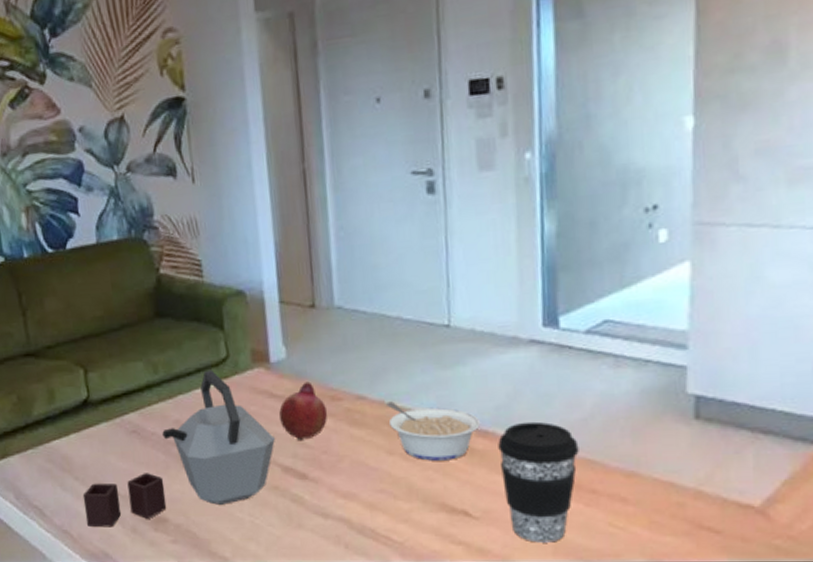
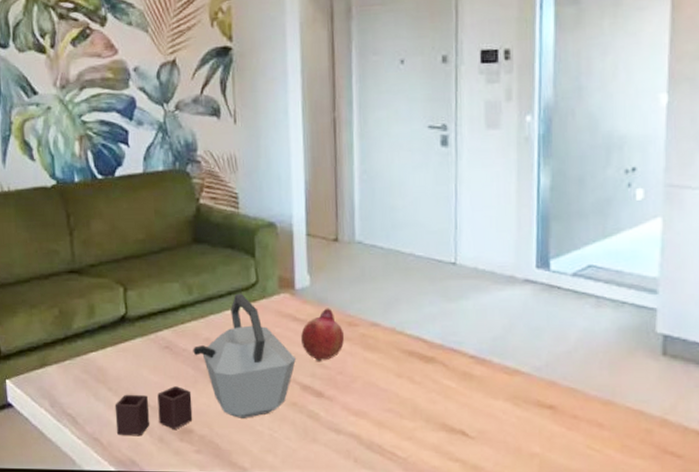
legume: present [386,401,481,461] -> none [397,329,480,384]
coffee cup: present [498,421,579,543] -> none [494,352,564,462]

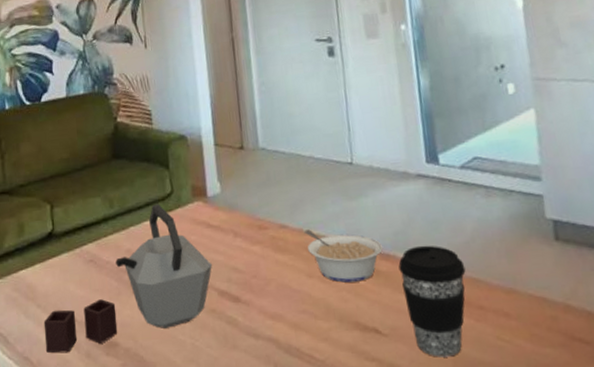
fruit: present [300,308,345,362] -> none [215,213,256,267]
legume: none [397,329,480,384] -> present [305,229,384,283]
coffee cup: none [494,352,564,462] -> present [398,245,466,357]

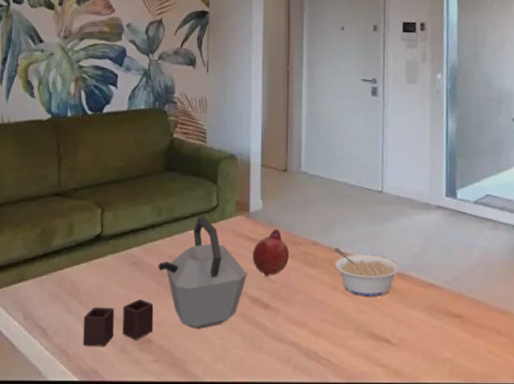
fruit: none [215,213,256,267] -> present [252,229,290,277]
coffee cup: present [398,245,466,357] -> none [412,268,469,366]

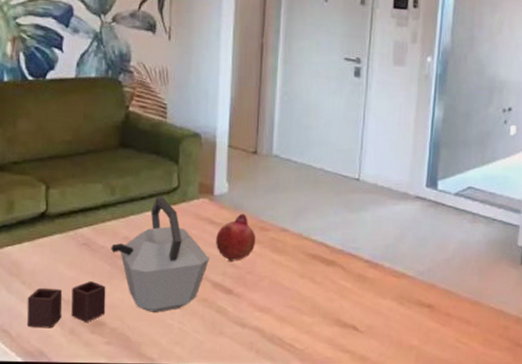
legume: present [334,248,401,297] -> none [304,235,374,285]

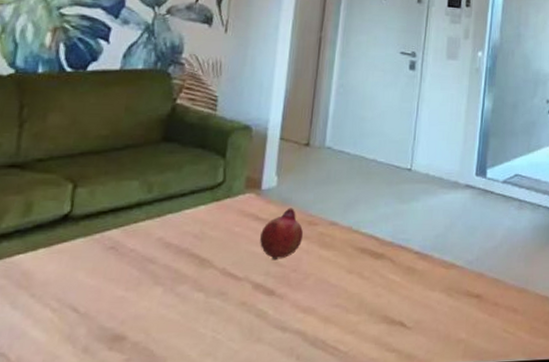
kettle: present [26,196,209,329] -> none [30,192,252,349]

